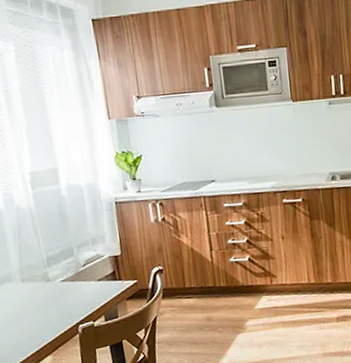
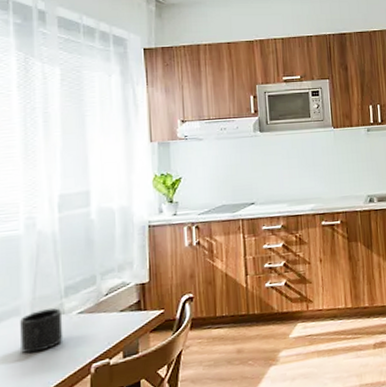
mug: none [13,276,52,314] -> present [20,308,63,354]

